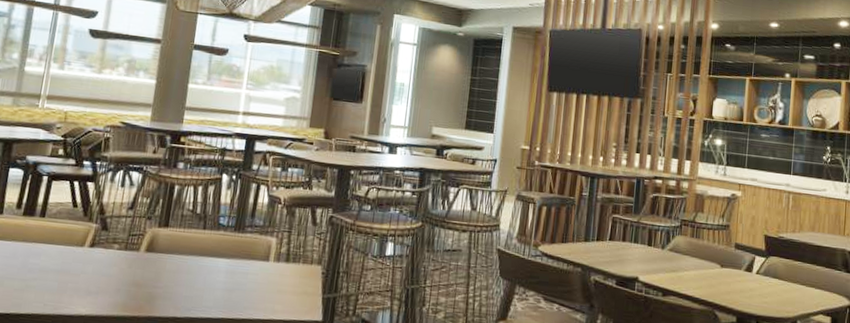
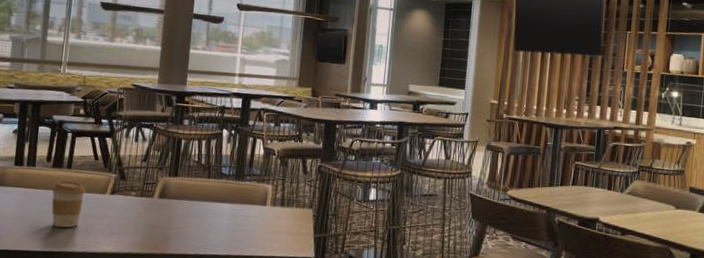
coffee cup: none [19,230,61,286] -> present [51,180,86,228]

